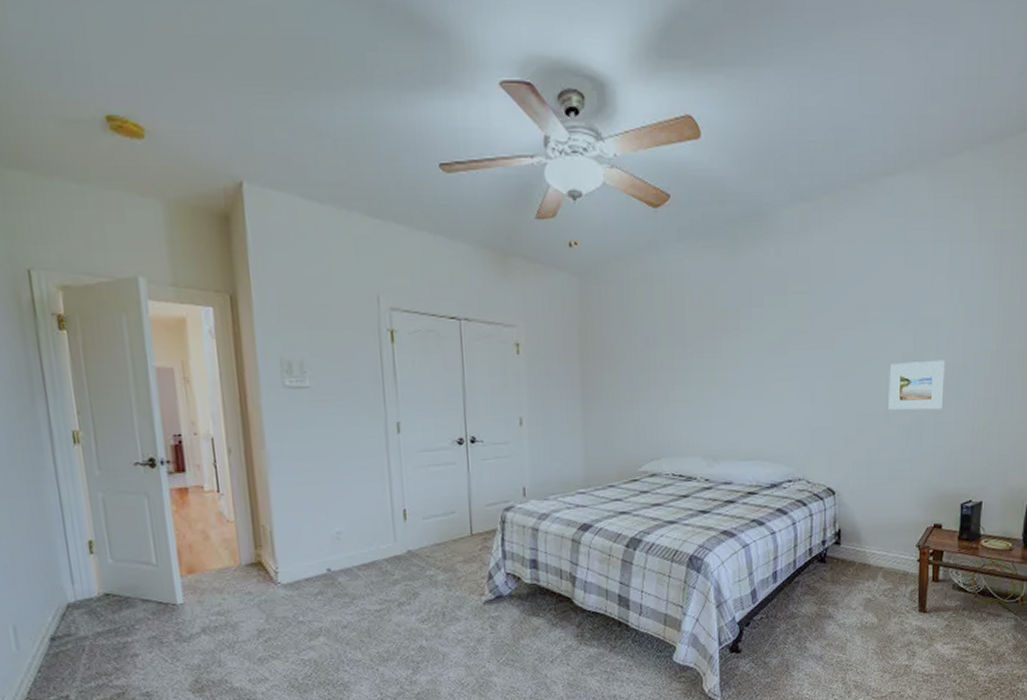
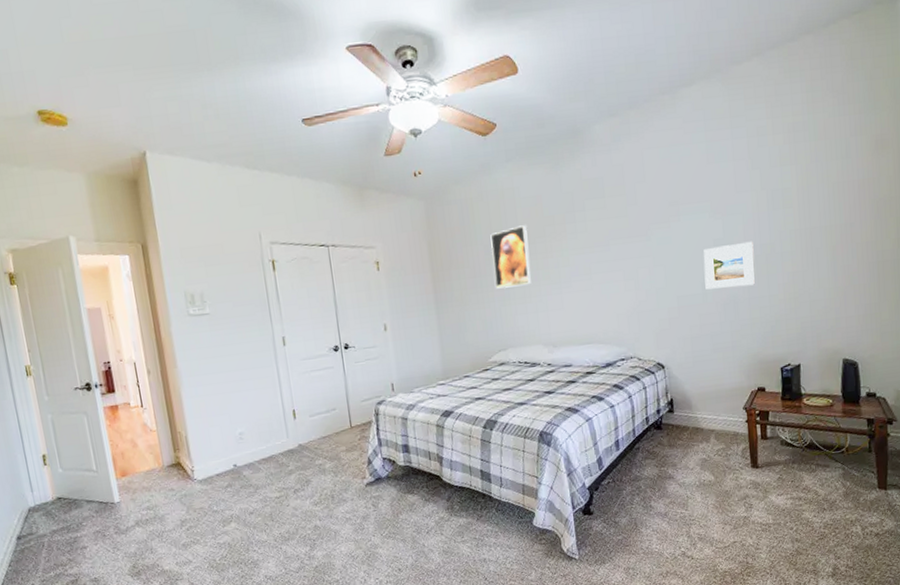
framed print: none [652,317,695,388] -> present [490,225,531,289]

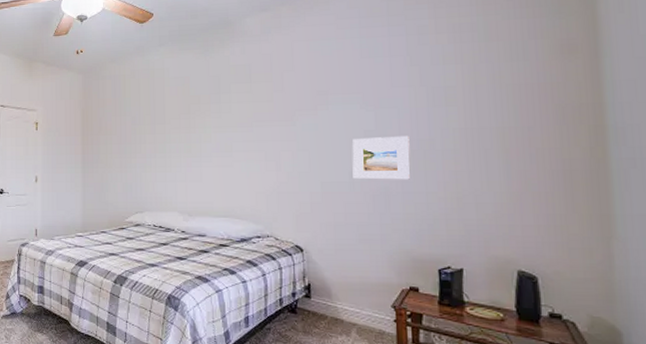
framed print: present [490,225,531,289] -> none [138,102,173,156]

